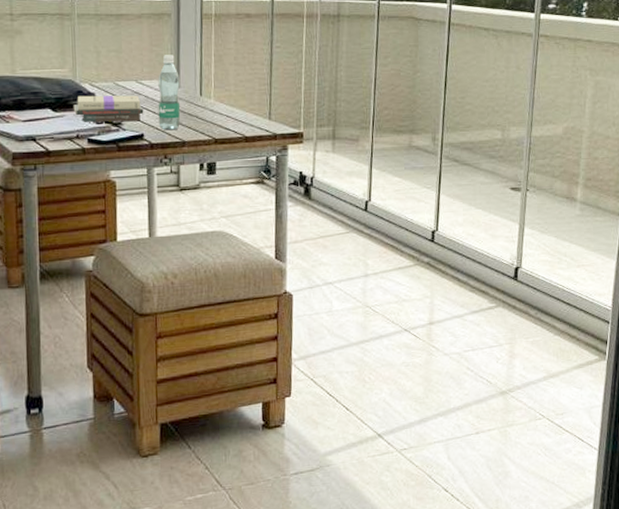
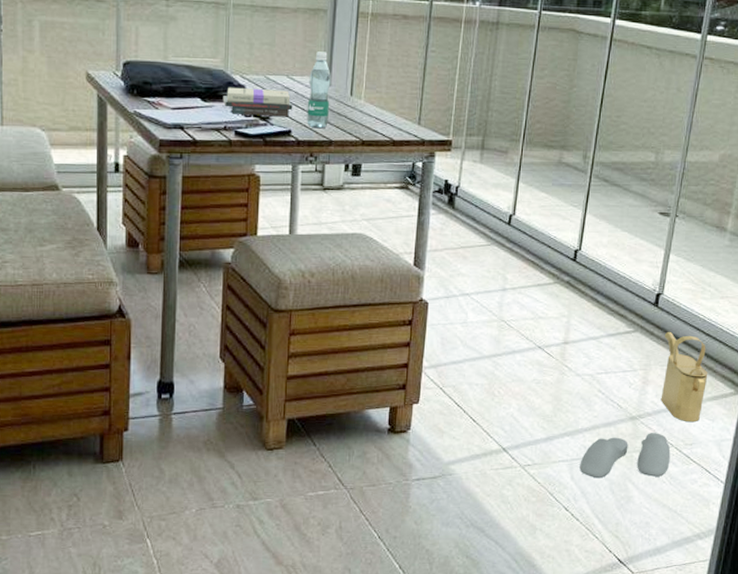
slippers: none [455,405,543,457] -> present [579,433,671,479]
watering can: none [526,303,572,392] -> present [660,331,708,423]

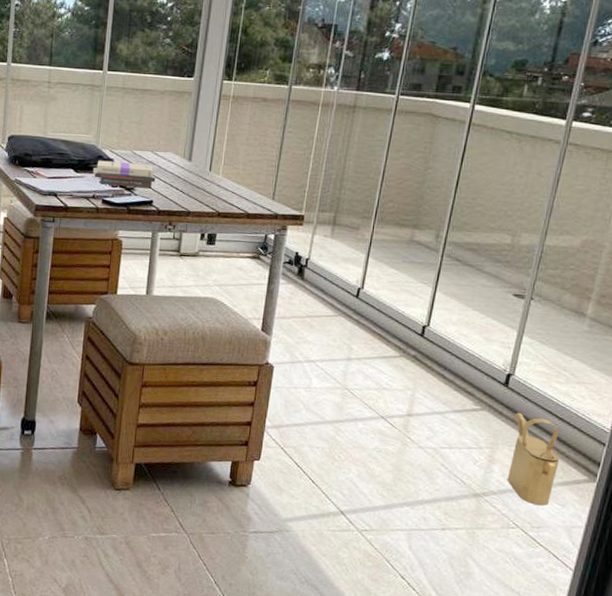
bottle: present [307,51,331,128] -> none [167,130,192,199]
slippers: present [579,433,671,479] -> none [418,511,516,557]

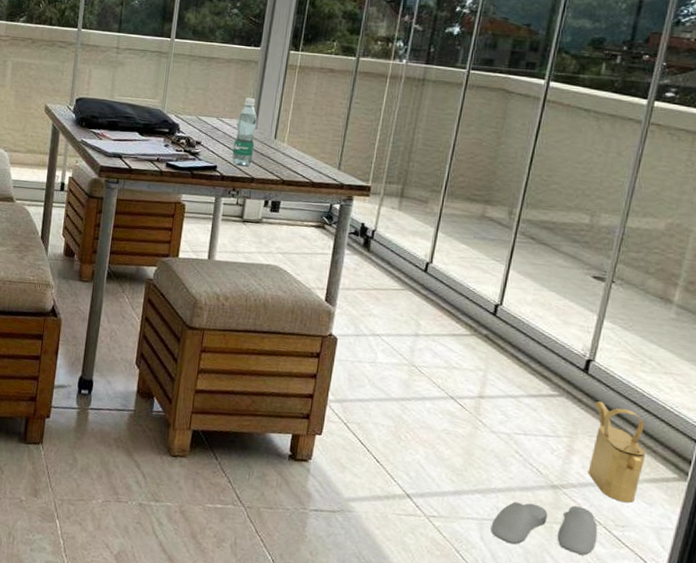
books: present [93,160,156,189] -> none [157,124,220,154]
bottle: none [167,130,192,199] -> present [232,98,258,166]
slippers: none [418,511,516,557] -> present [490,501,598,556]

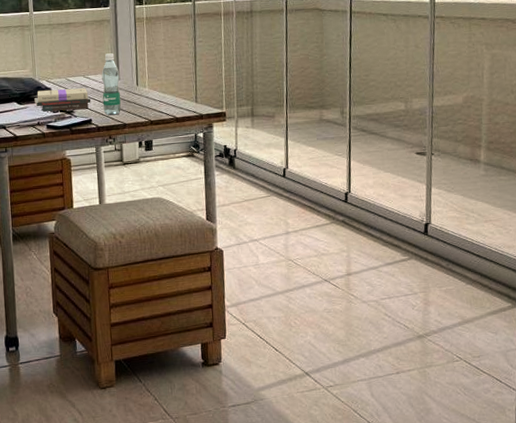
books: none [157,124,220,154] -> present [34,87,91,112]
slippers: present [490,501,598,556] -> none [377,348,462,394]
watering can: present [588,400,646,503] -> none [437,256,485,337]

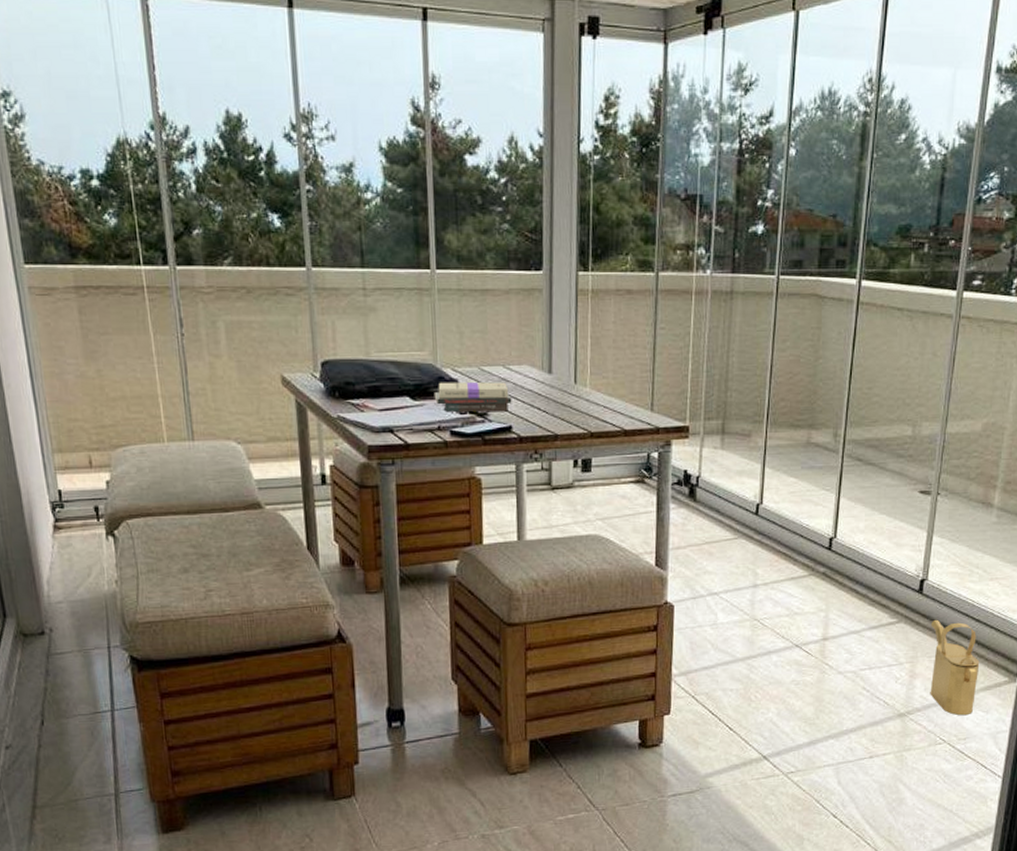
bottle: present [101,53,121,115] -> none [527,336,553,421]
watering can: none [437,256,485,337] -> present [930,619,980,716]

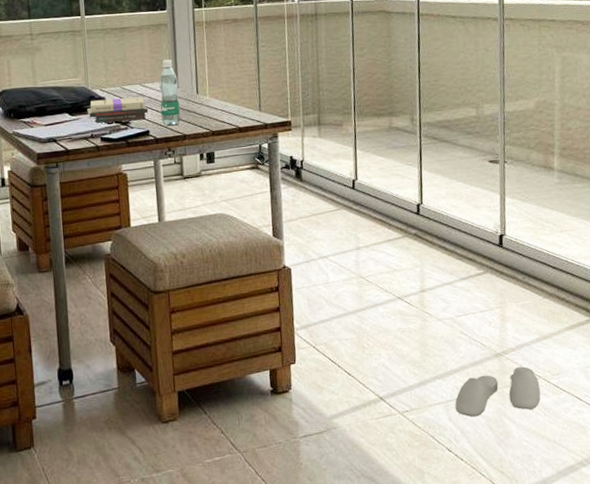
bottle: none [527,336,553,421] -> present [159,59,181,126]
slippers: none [846,729,943,782] -> present [455,366,541,417]
watering can: present [930,619,980,716] -> none [513,268,562,353]

